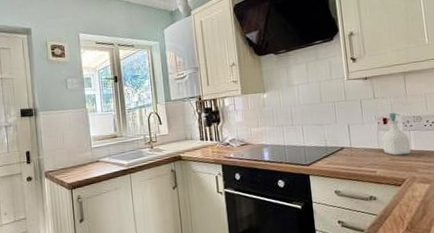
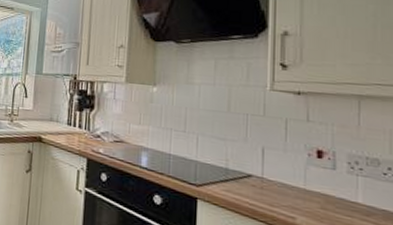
soap bottle: present [382,113,411,156] -> none [311,145,357,208]

